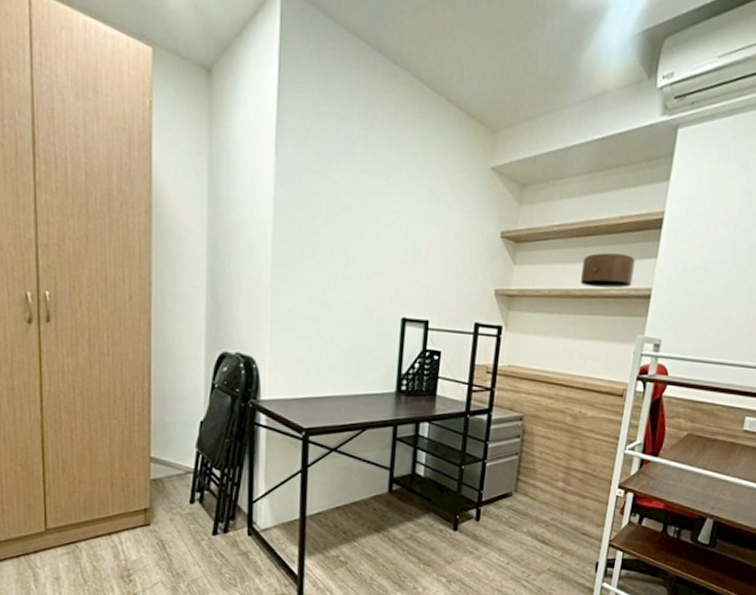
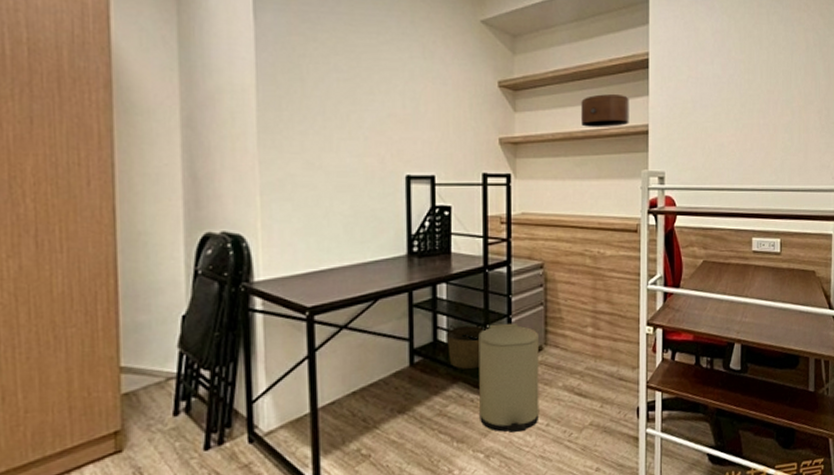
basket: none [424,460,461,504] -> present [447,324,486,370]
pedal bin: none [446,466,510,566] -> present [478,322,539,434]

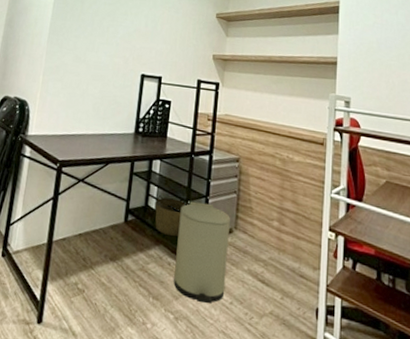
clock: present [581,94,629,127] -> none [279,30,321,57]

